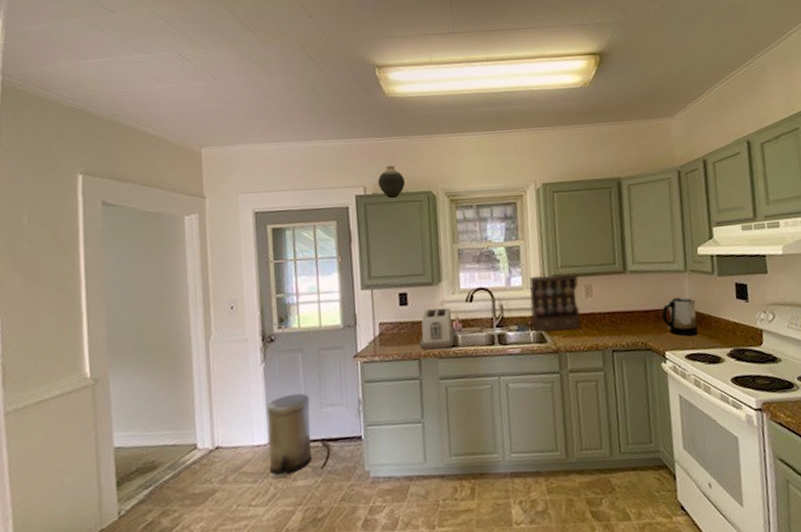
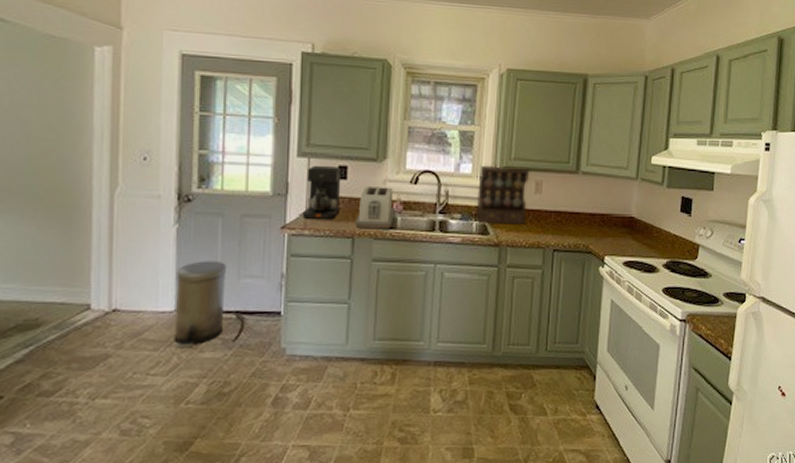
coffee maker: none [371,294,405,346] -> present [302,165,342,220]
vase: present [378,165,406,199] -> none [329,24,360,62]
kettle: present [661,297,699,336] -> none [607,204,642,243]

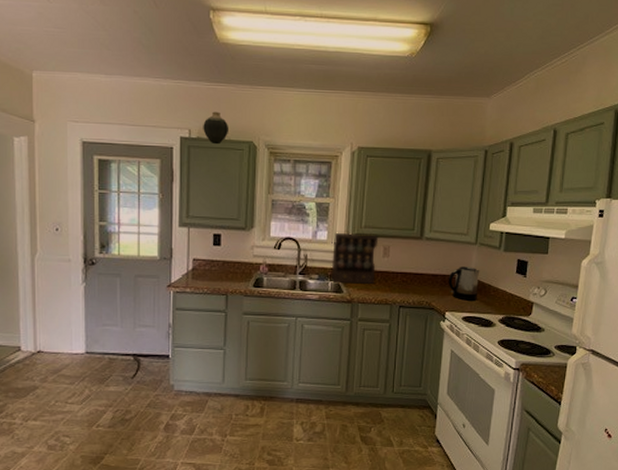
pedal bin: present [173,260,226,347] -> none [85,313,124,382]
coffee maker: present [302,165,342,220] -> none [184,233,216,280]
vase: none [329,24,360,62] -> present [203,111,230,145]
toaster: present [354,187,395,229] -> none [228,252,261,288]
kettle: none [607,204,642,243] -> present [448,266,480,301]

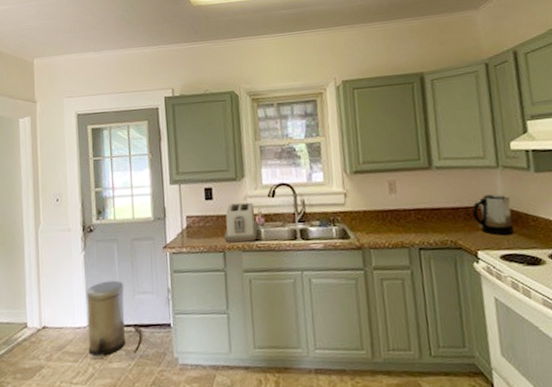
pedal bin: none [85,313,124,382] -> present [85,280,125,358]
vase: present [203,111,230,145] -> none [184,68,210,100]
toaster: none [228,252,261,288] -> present [224,202,258,243]
spice rack: present [331,233,378,284] -> none [330,170,385,228]

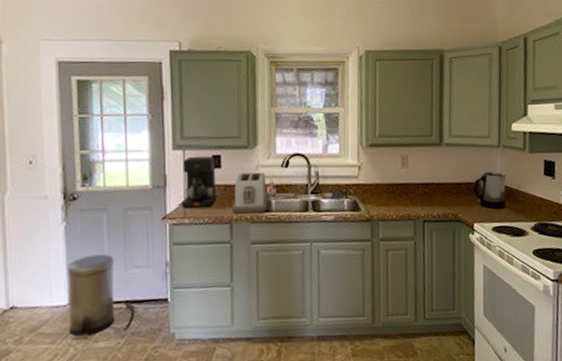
coffee maker: none [179,189,211,238] -> present [181,156,217,208]

